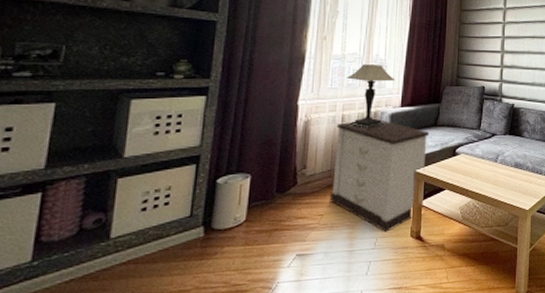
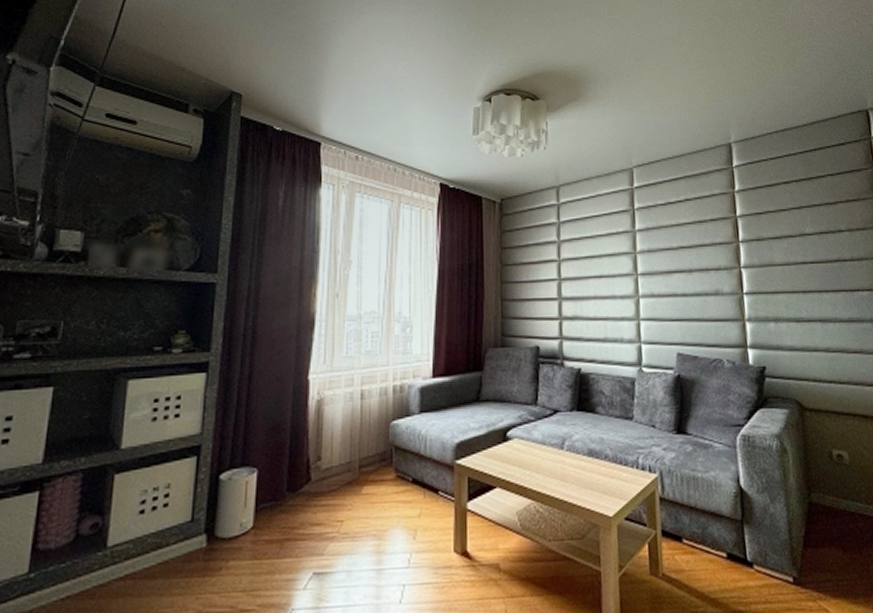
nightstand: present [330,119,430,232] -> none [351,395,471,545]
table lamp: present [347,64,396,130] -> none [365,324,424,409]

